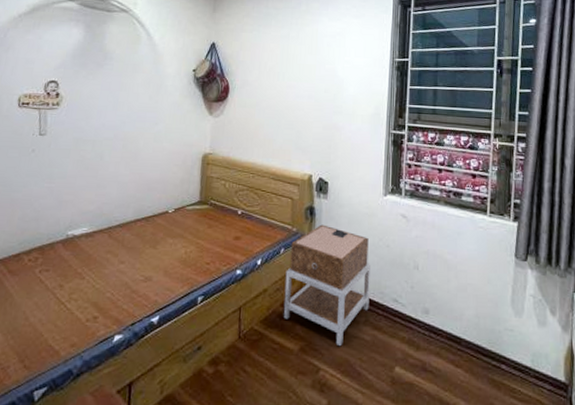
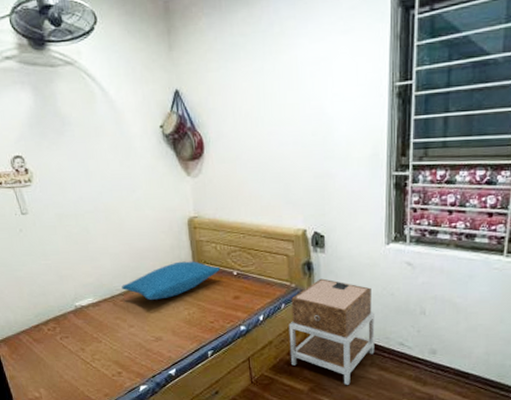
pillow: none [122,196,226,235] -> present [122,261,221,300]

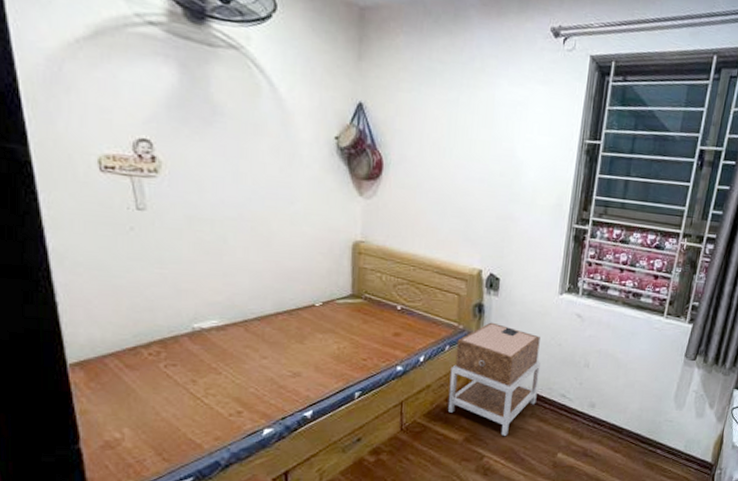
pillow: present [122,261,221,300] -> none [259,288,384,329]

